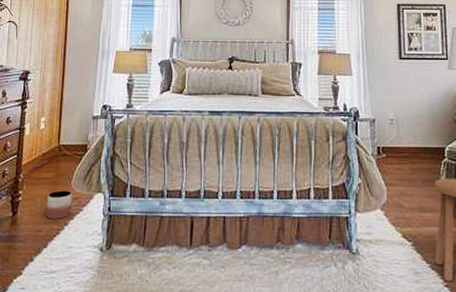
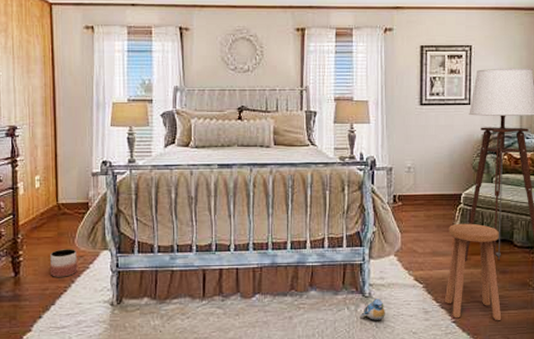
plush toy: none [348,256,374,280] -> present [360,299,385,320]

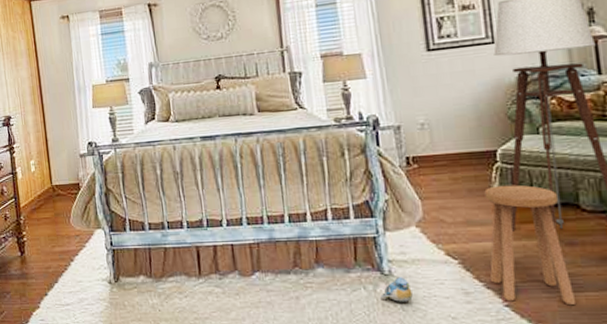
planter: present [50,249,77,277] -> none [50,228,75,256]

